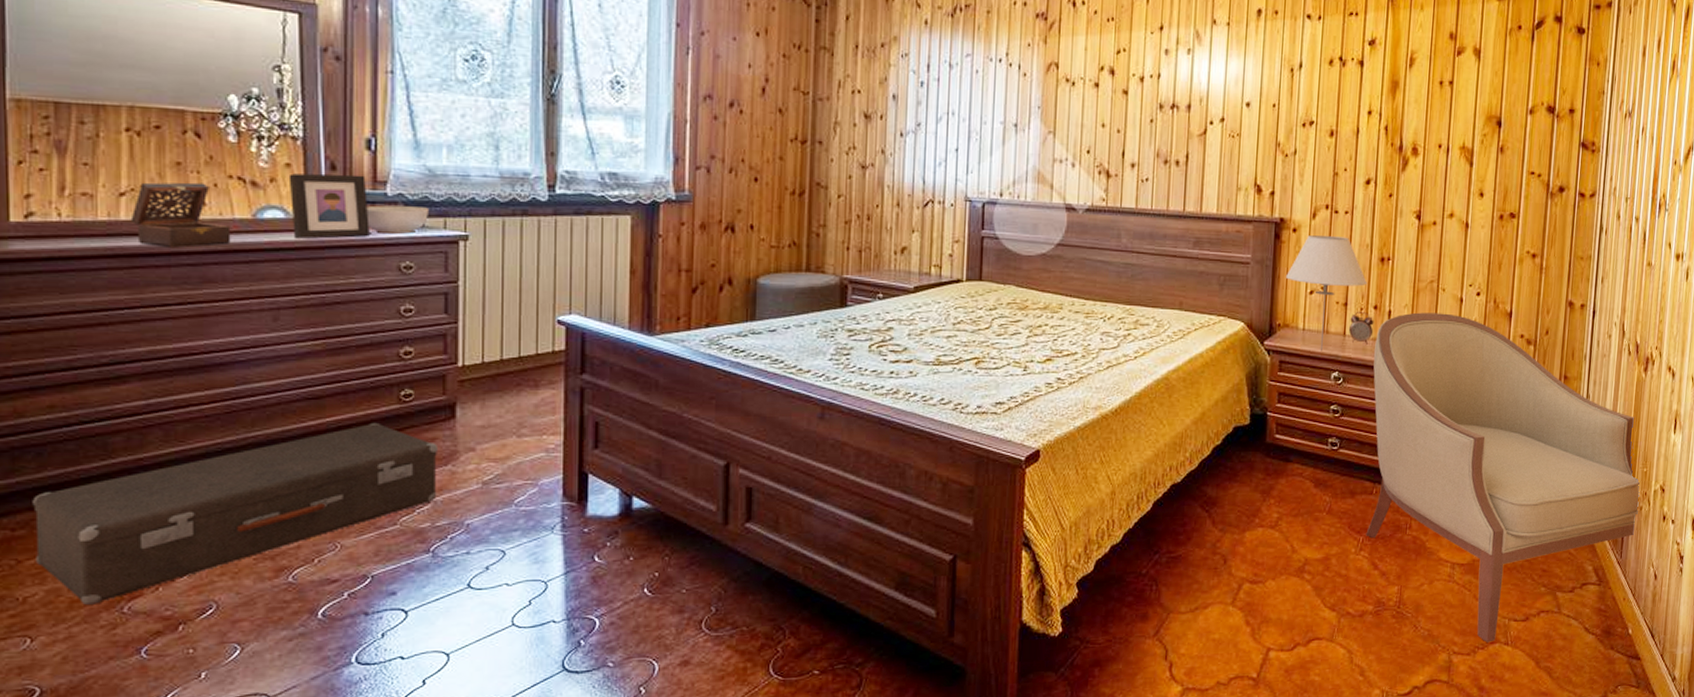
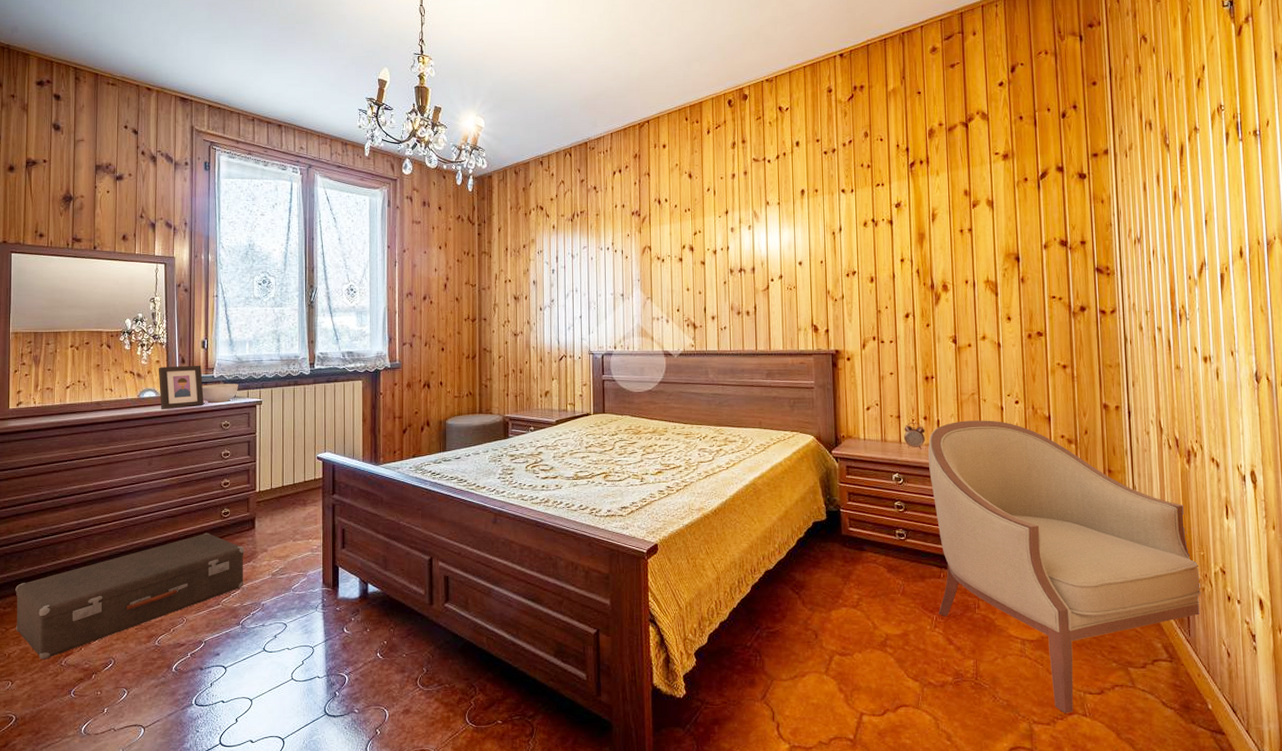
jewelry box: present [130,182,231,249] -> none [72,377,126,421]
table lamp: present [1285,235,1368,352] -> none [844,362,916,457]

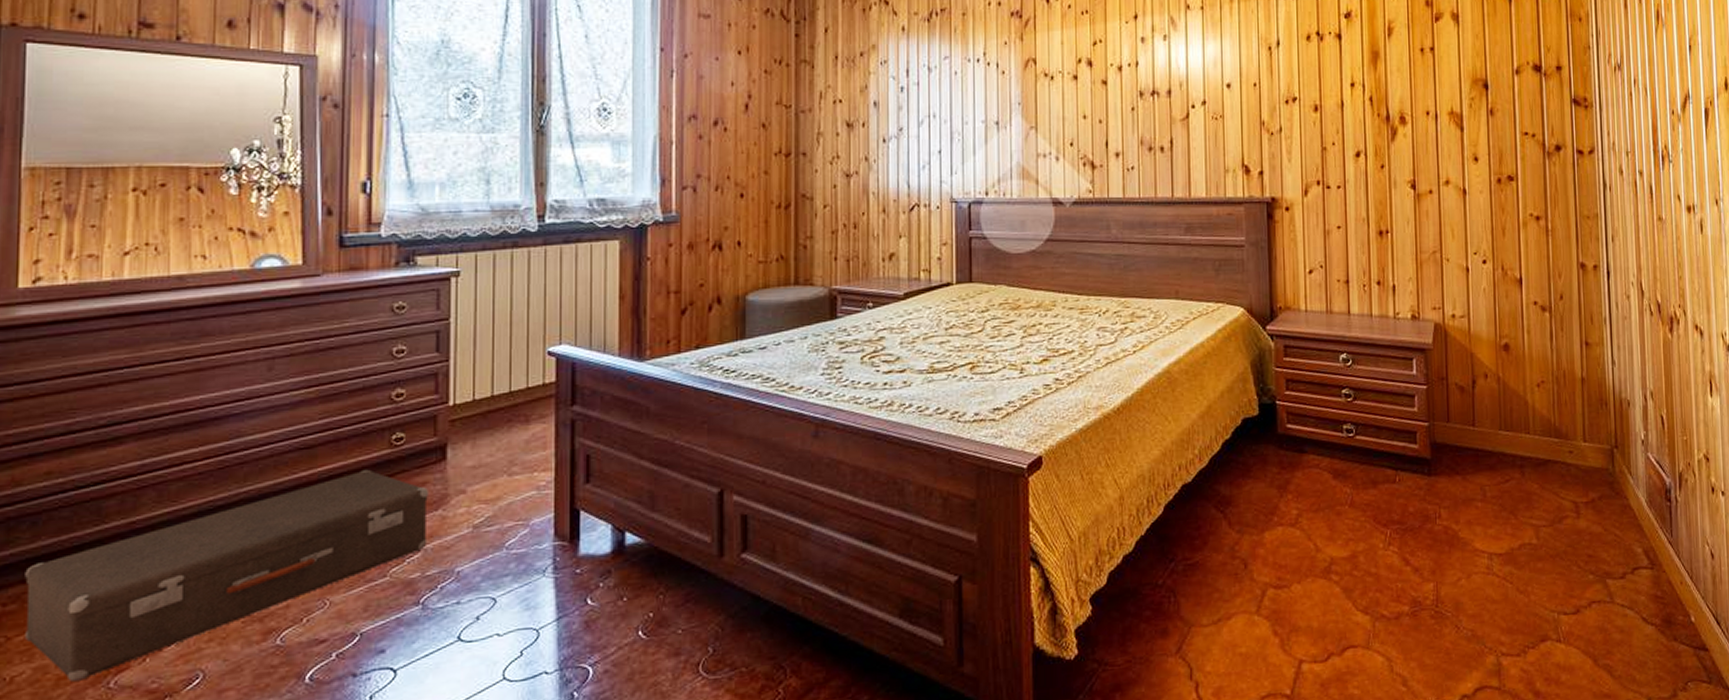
picture frame: present [158,365,204,410] -> none [286,218,364,287]
bowl: present [202,384,239,404] -> none [360,246,423,276]
alarm clock: present [903,423,926,449] -> none [1352,289,1379,322]
chair: present [927,420,1201,714] -> none [1381,284,1684,641]

